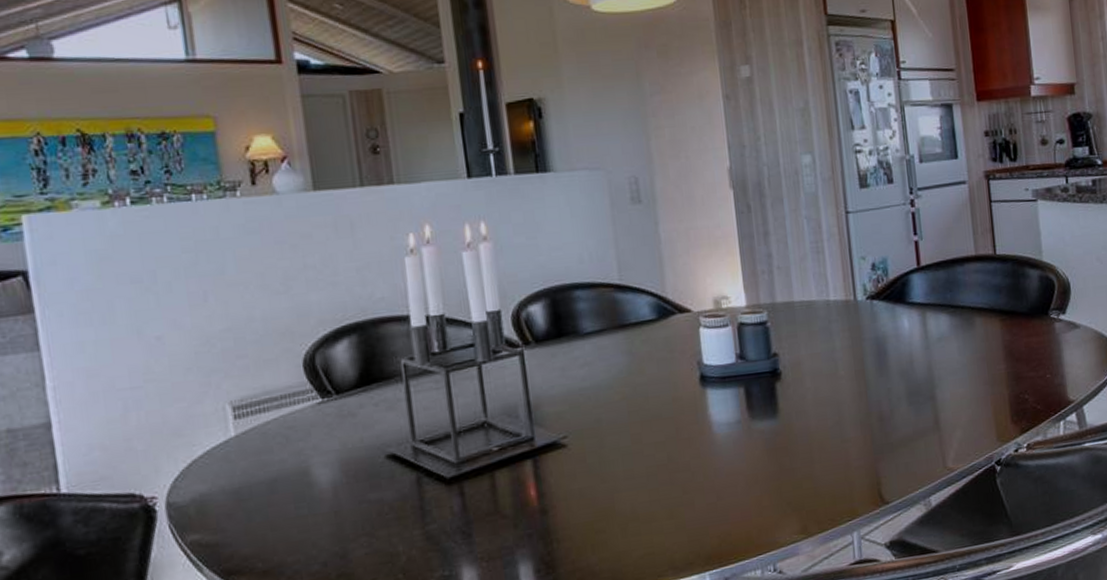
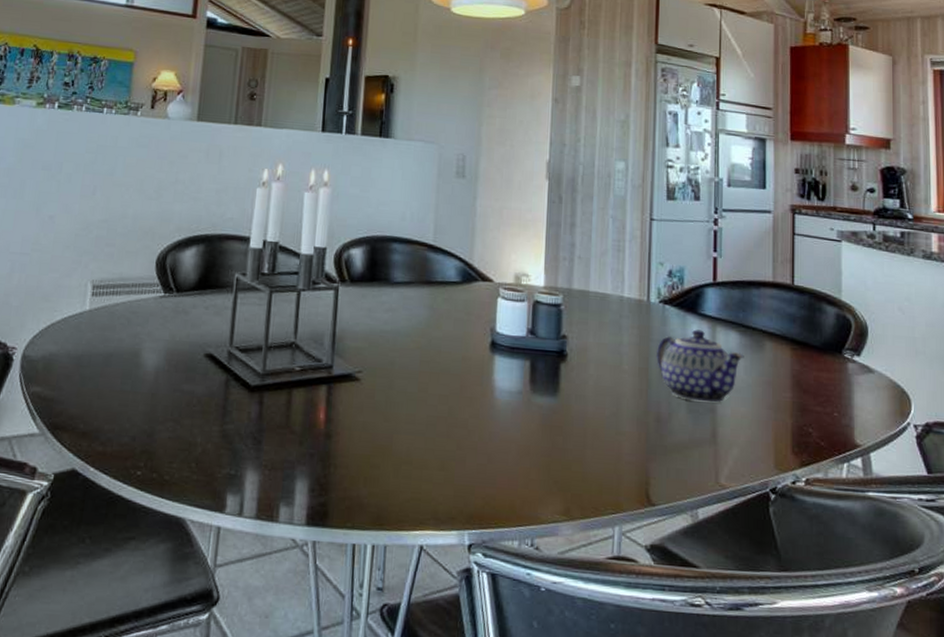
teapot: none [870,319,957,393] -> present [657,329,744,403]

